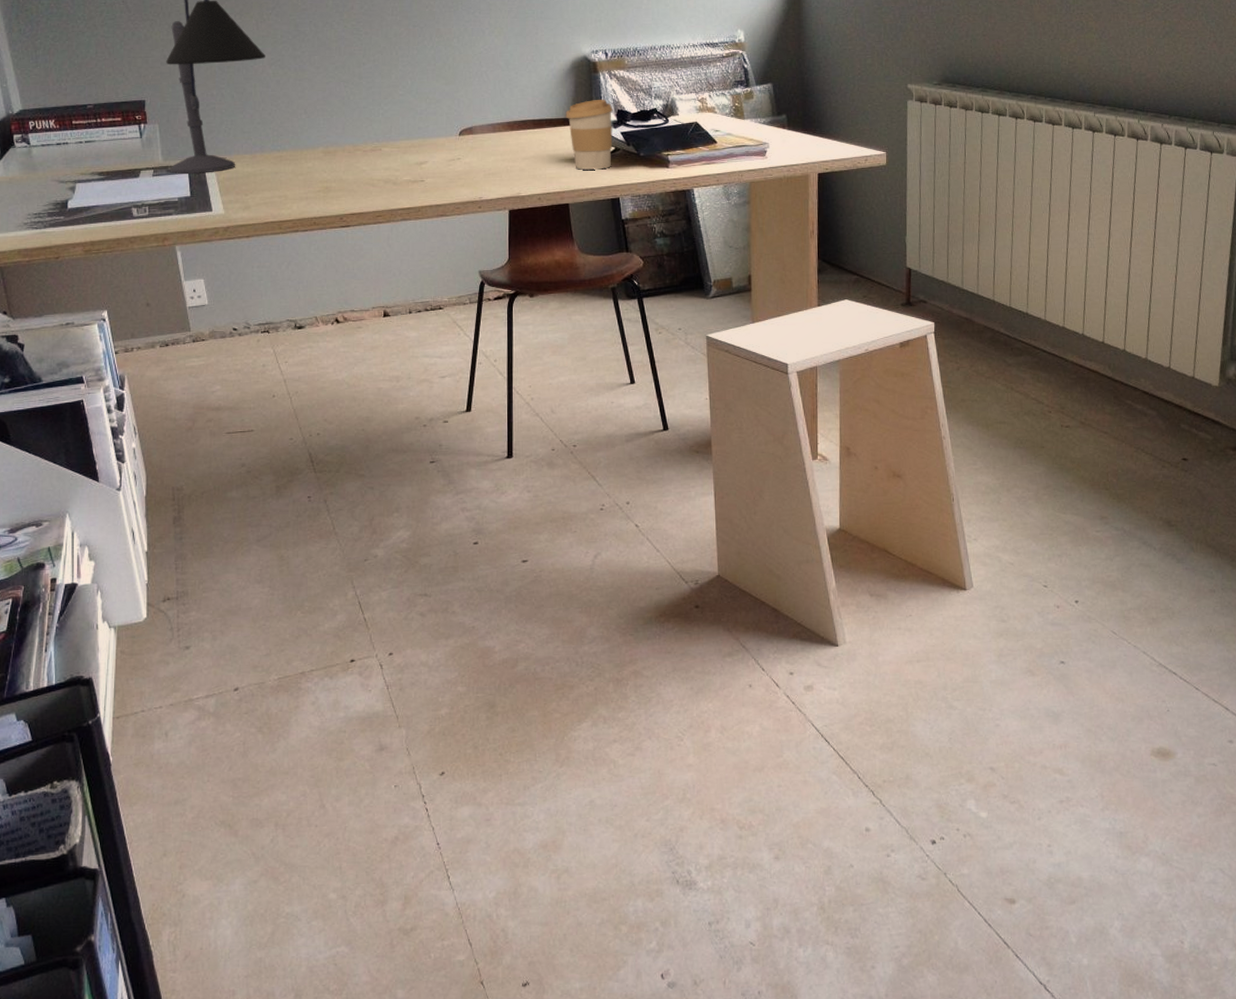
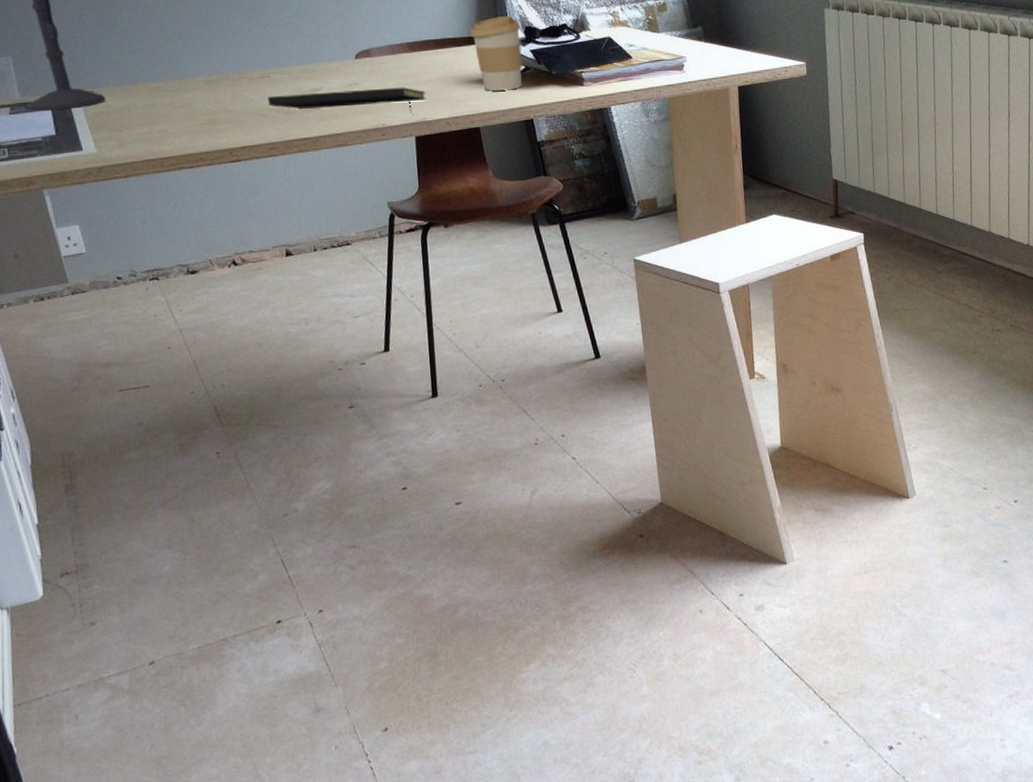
notepad: none [378,163,521,189] -> present [268,87,426,114]

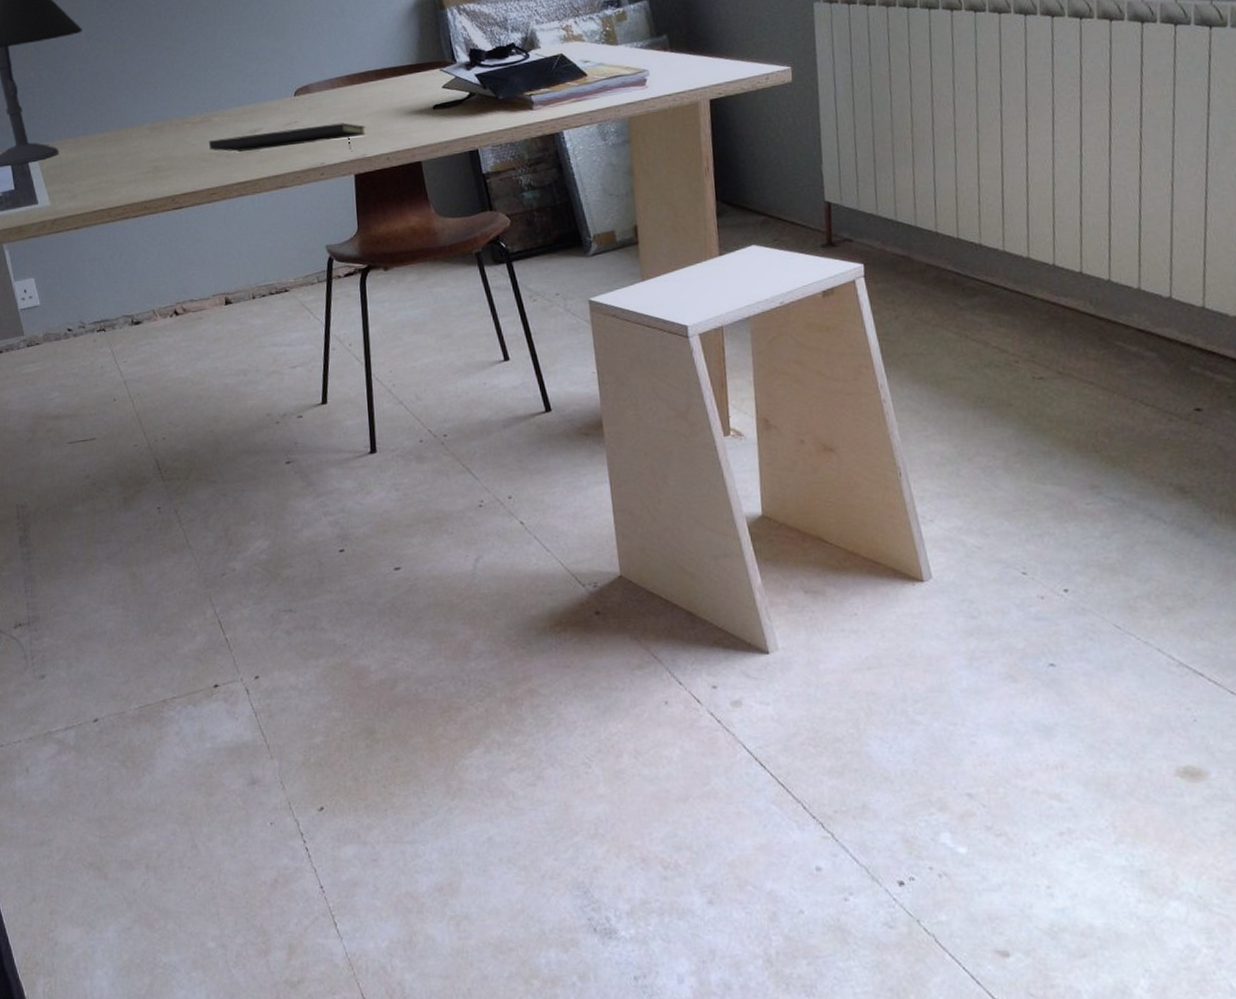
coffee cup: present [470,15,522,91] -> none [411,38,467,122]

